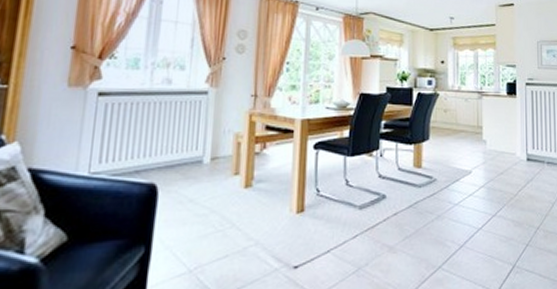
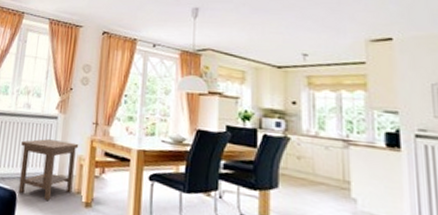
side table: none [159,118,235,189] -> present [18,139,79,202]

